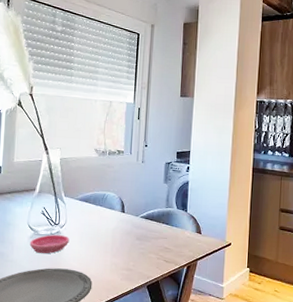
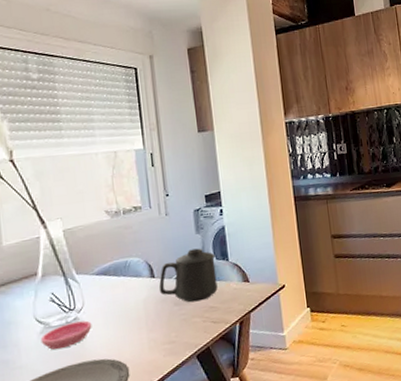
mug: none [126,195,177,241] -> present [159,248,218,303]

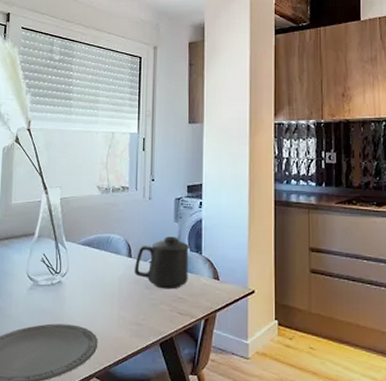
saucer: present [40,320,92,350] -> none [29,285,72,308]

